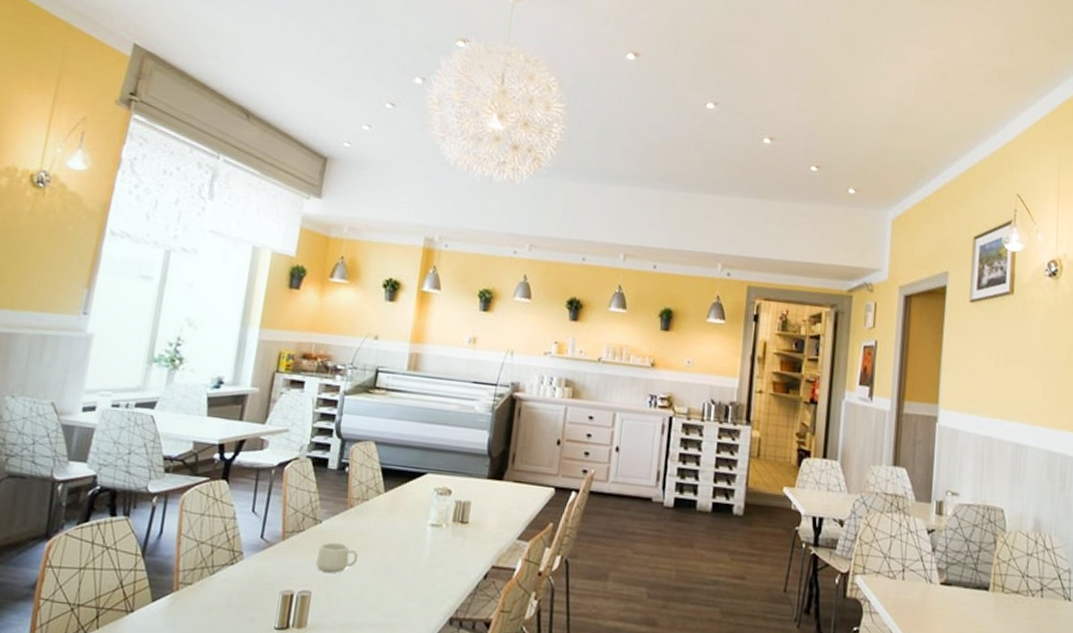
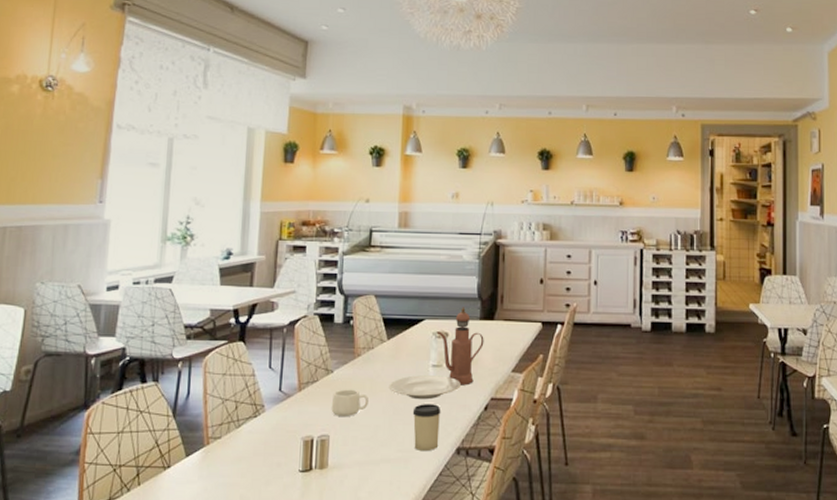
plate: none [381,534,460,562] -> present [389,375,461,400]
cup: none [403,566,436,619] -> present [412,404,441,452]
coffeepot: none [438,463,490,550] -> present [436,307,484,386]

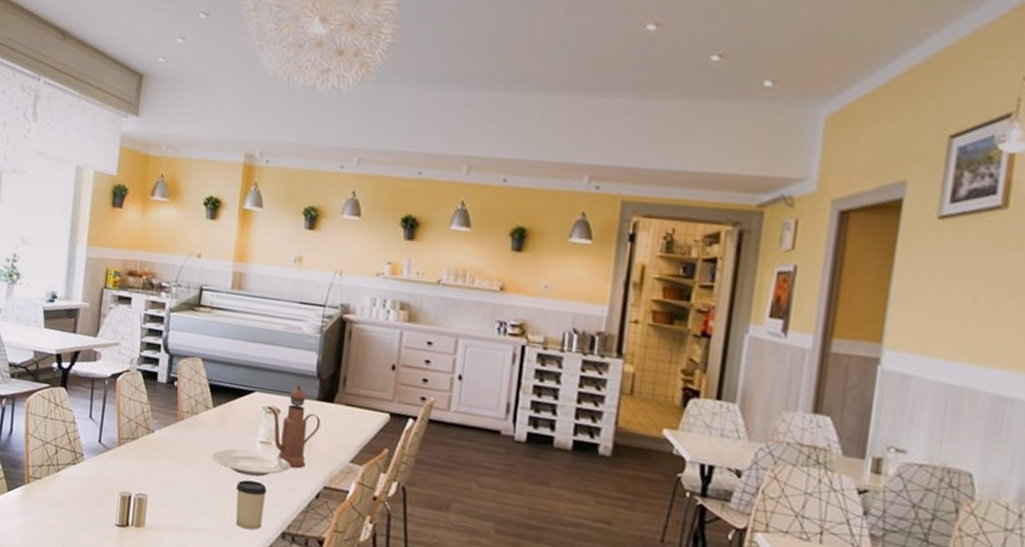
mug: present [331,389,368,416] -> none [150,450,190,480]

